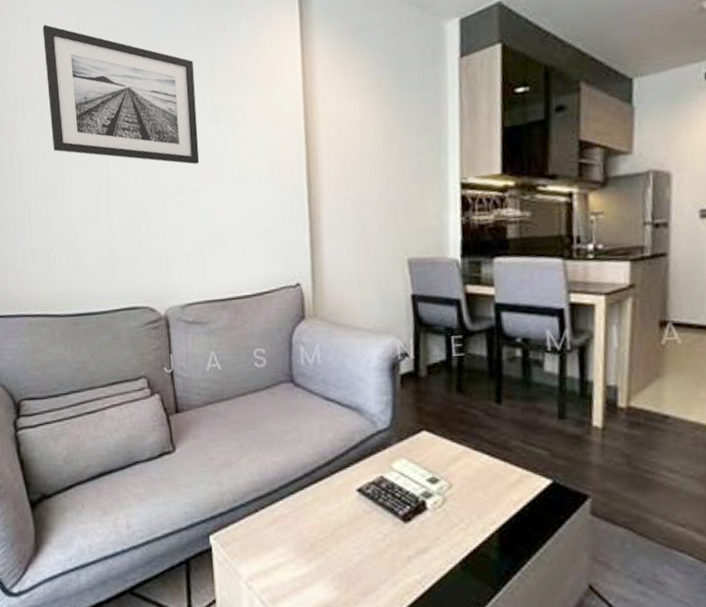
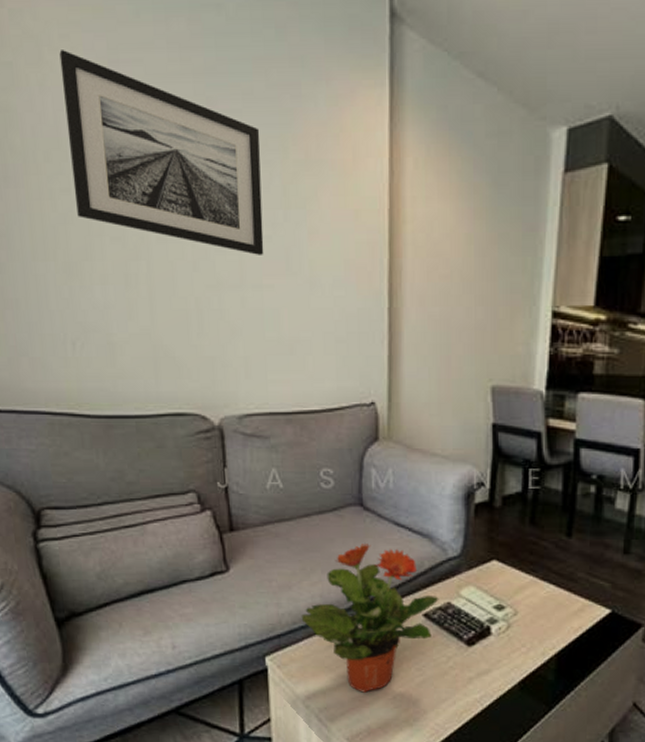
potted plant: none [241,418,372,573] -> present [301,542,439,693]

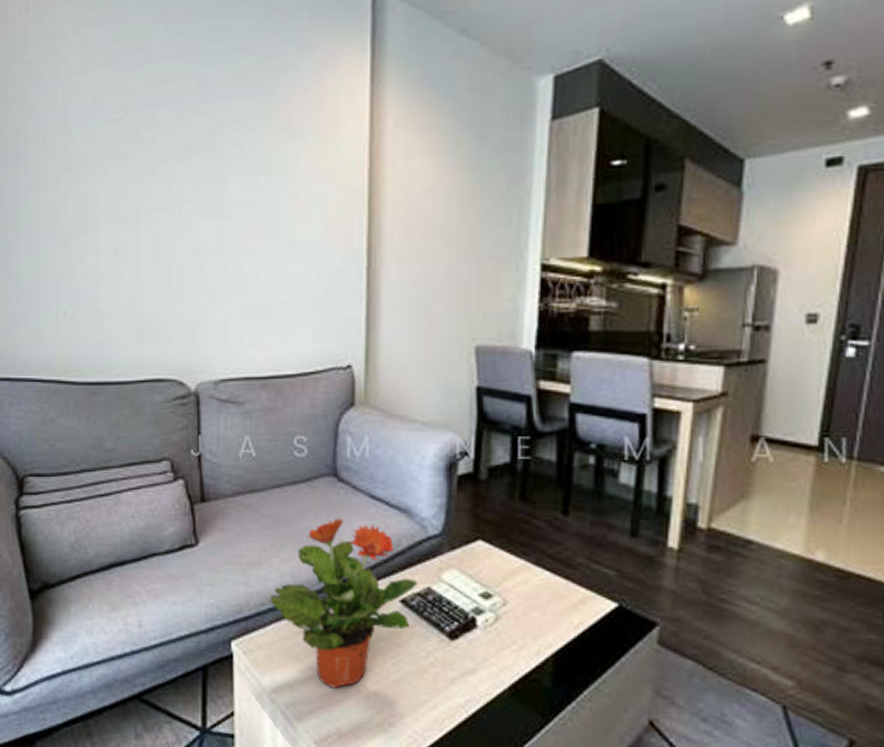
wall art: present [59,50,264,255] -> none [72,45,246,221]

